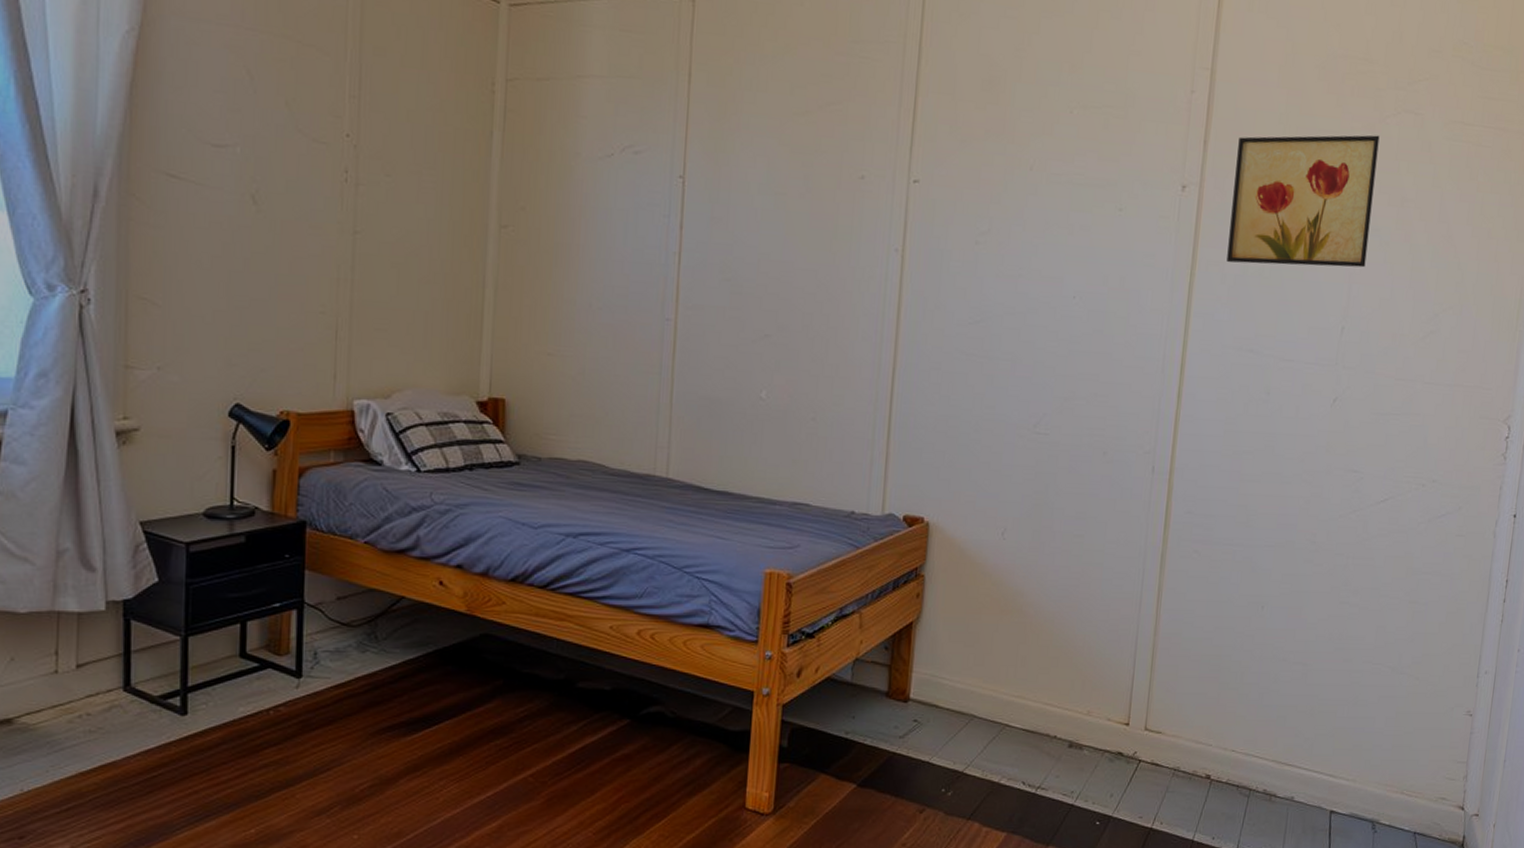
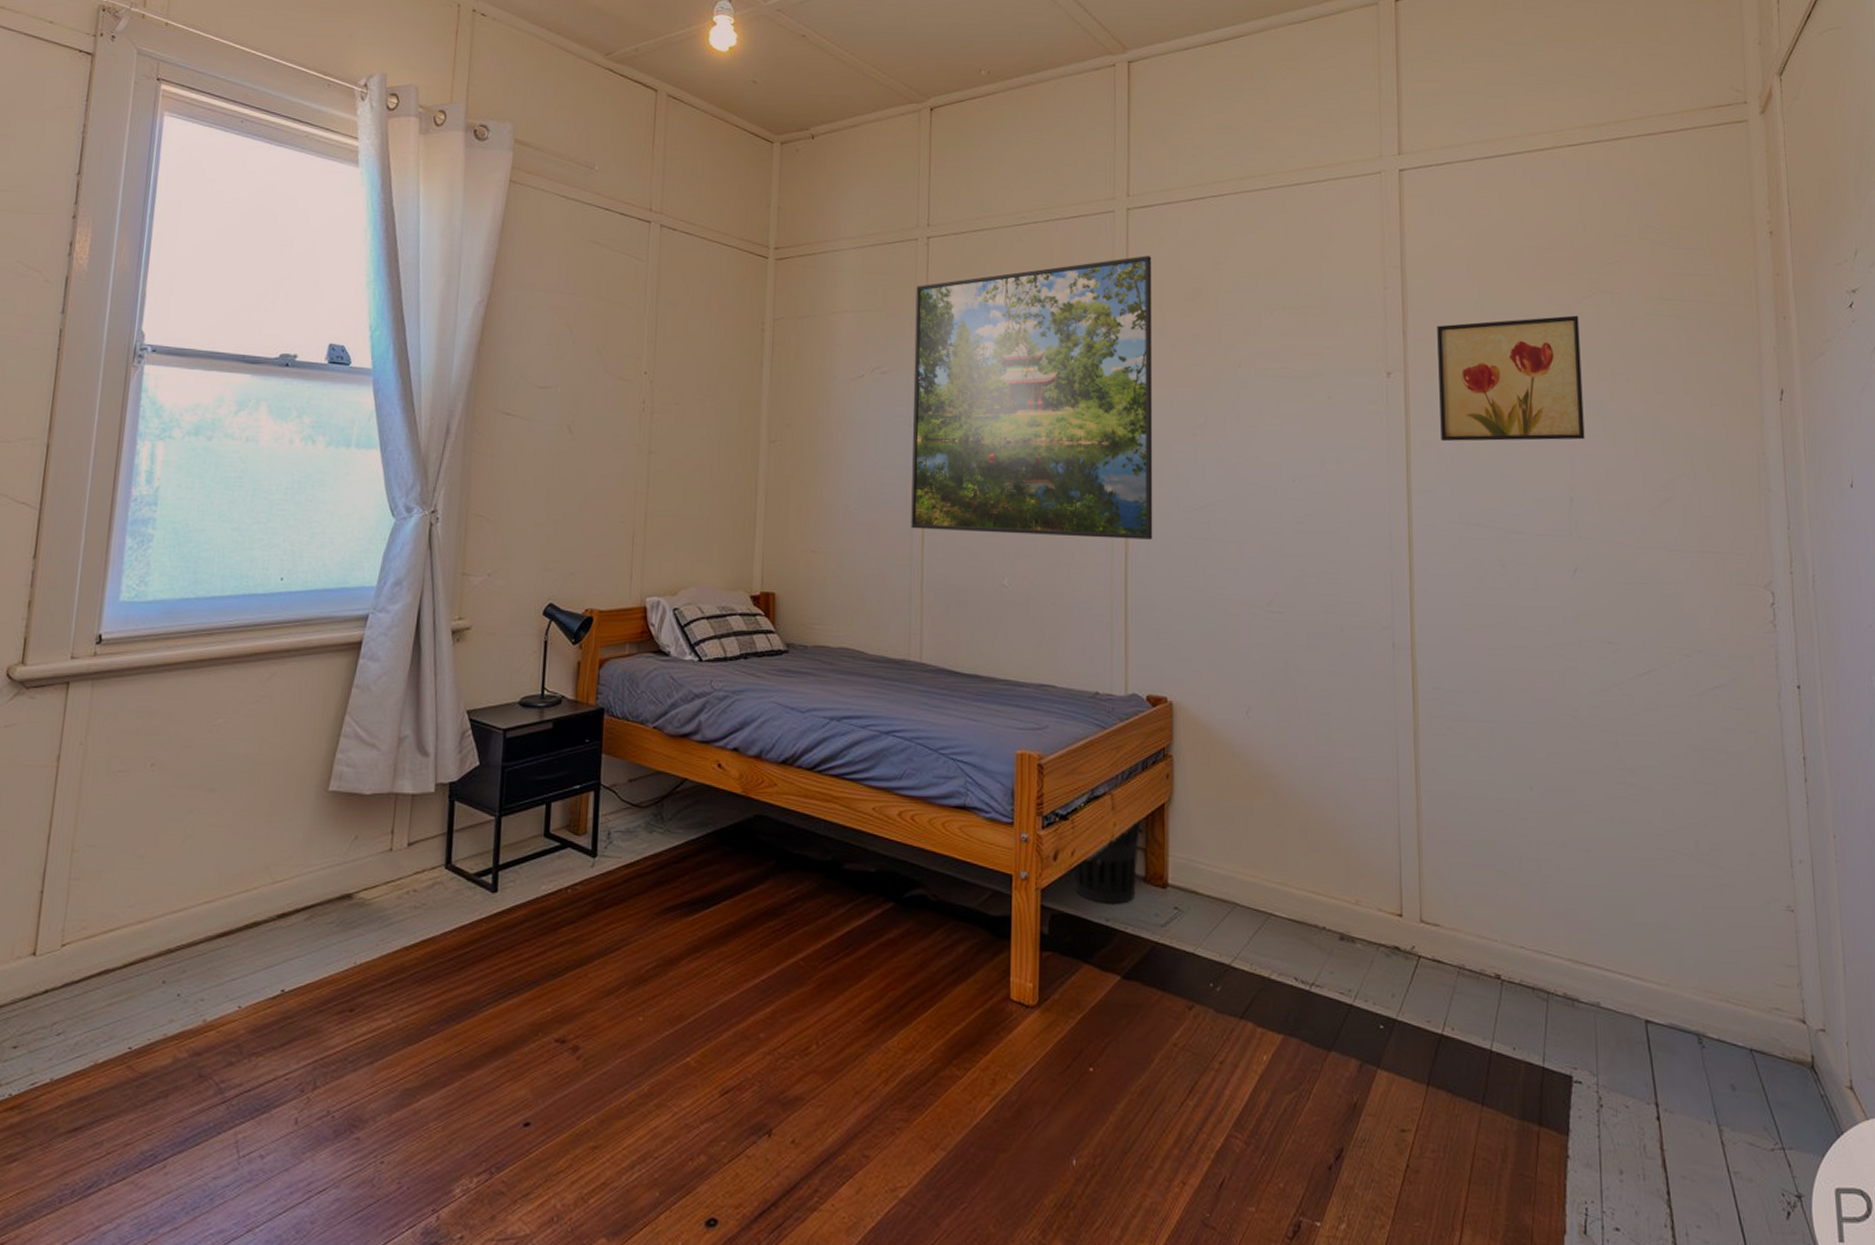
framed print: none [661,34,948,354] -> present [911,256,1153,540]
wastebasket: none [816,634,890,718] -> present [1073,816,1143,904]

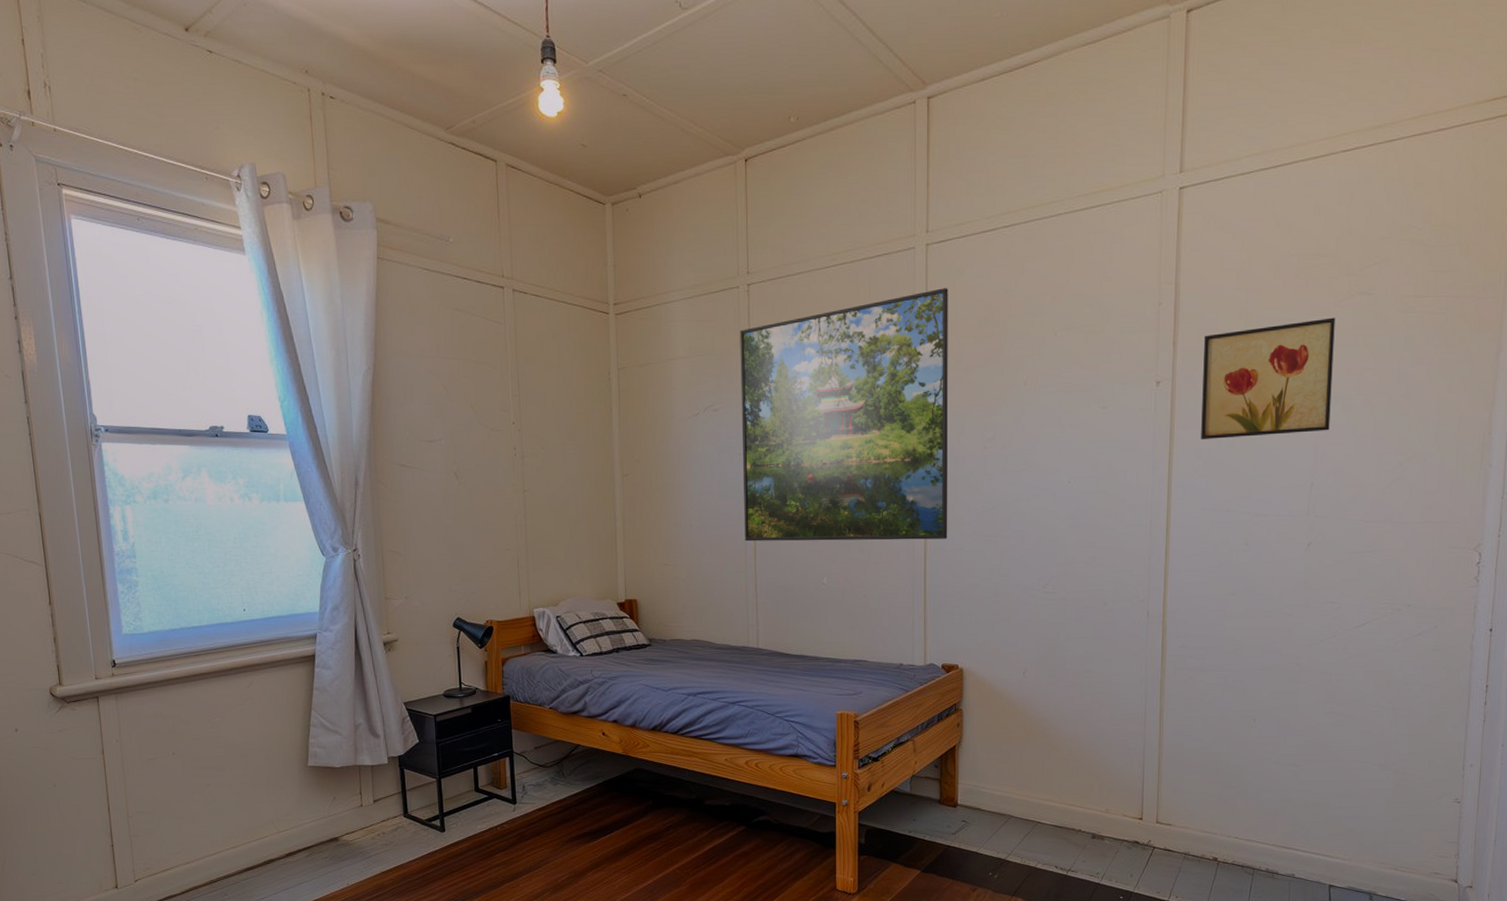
wastebasket: present [1073,816,1143,904] -> none [883,756,938,820]

